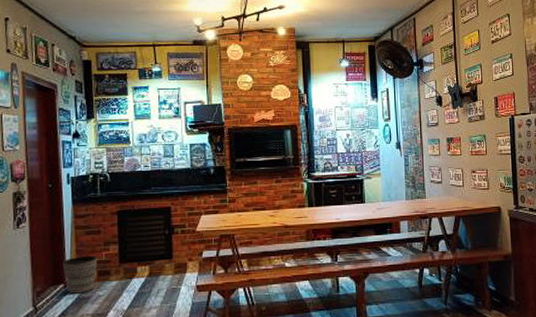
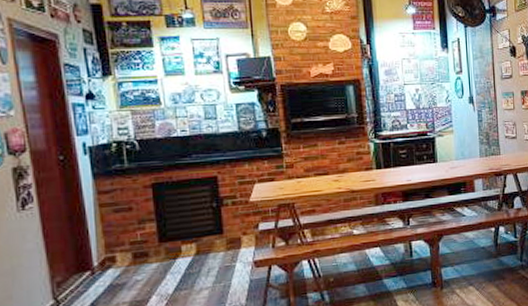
planter pot: present [62,255,97,294] -> none [86,236,131,281]

